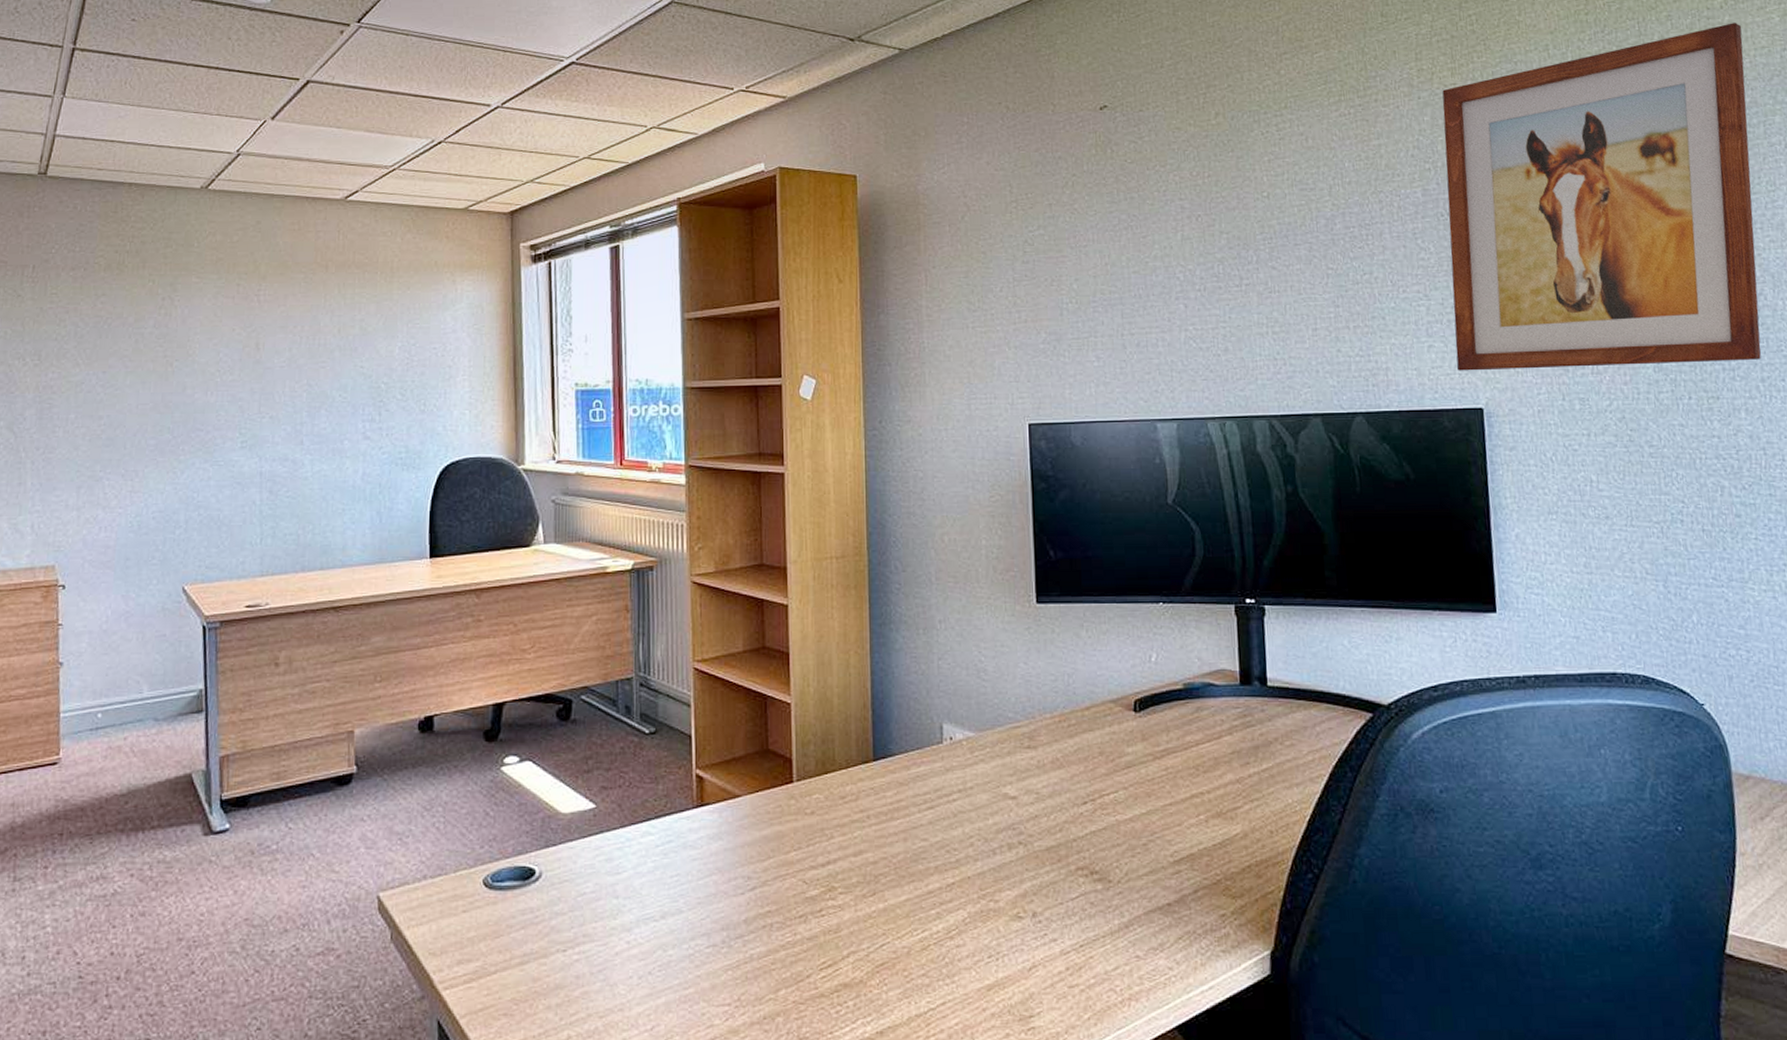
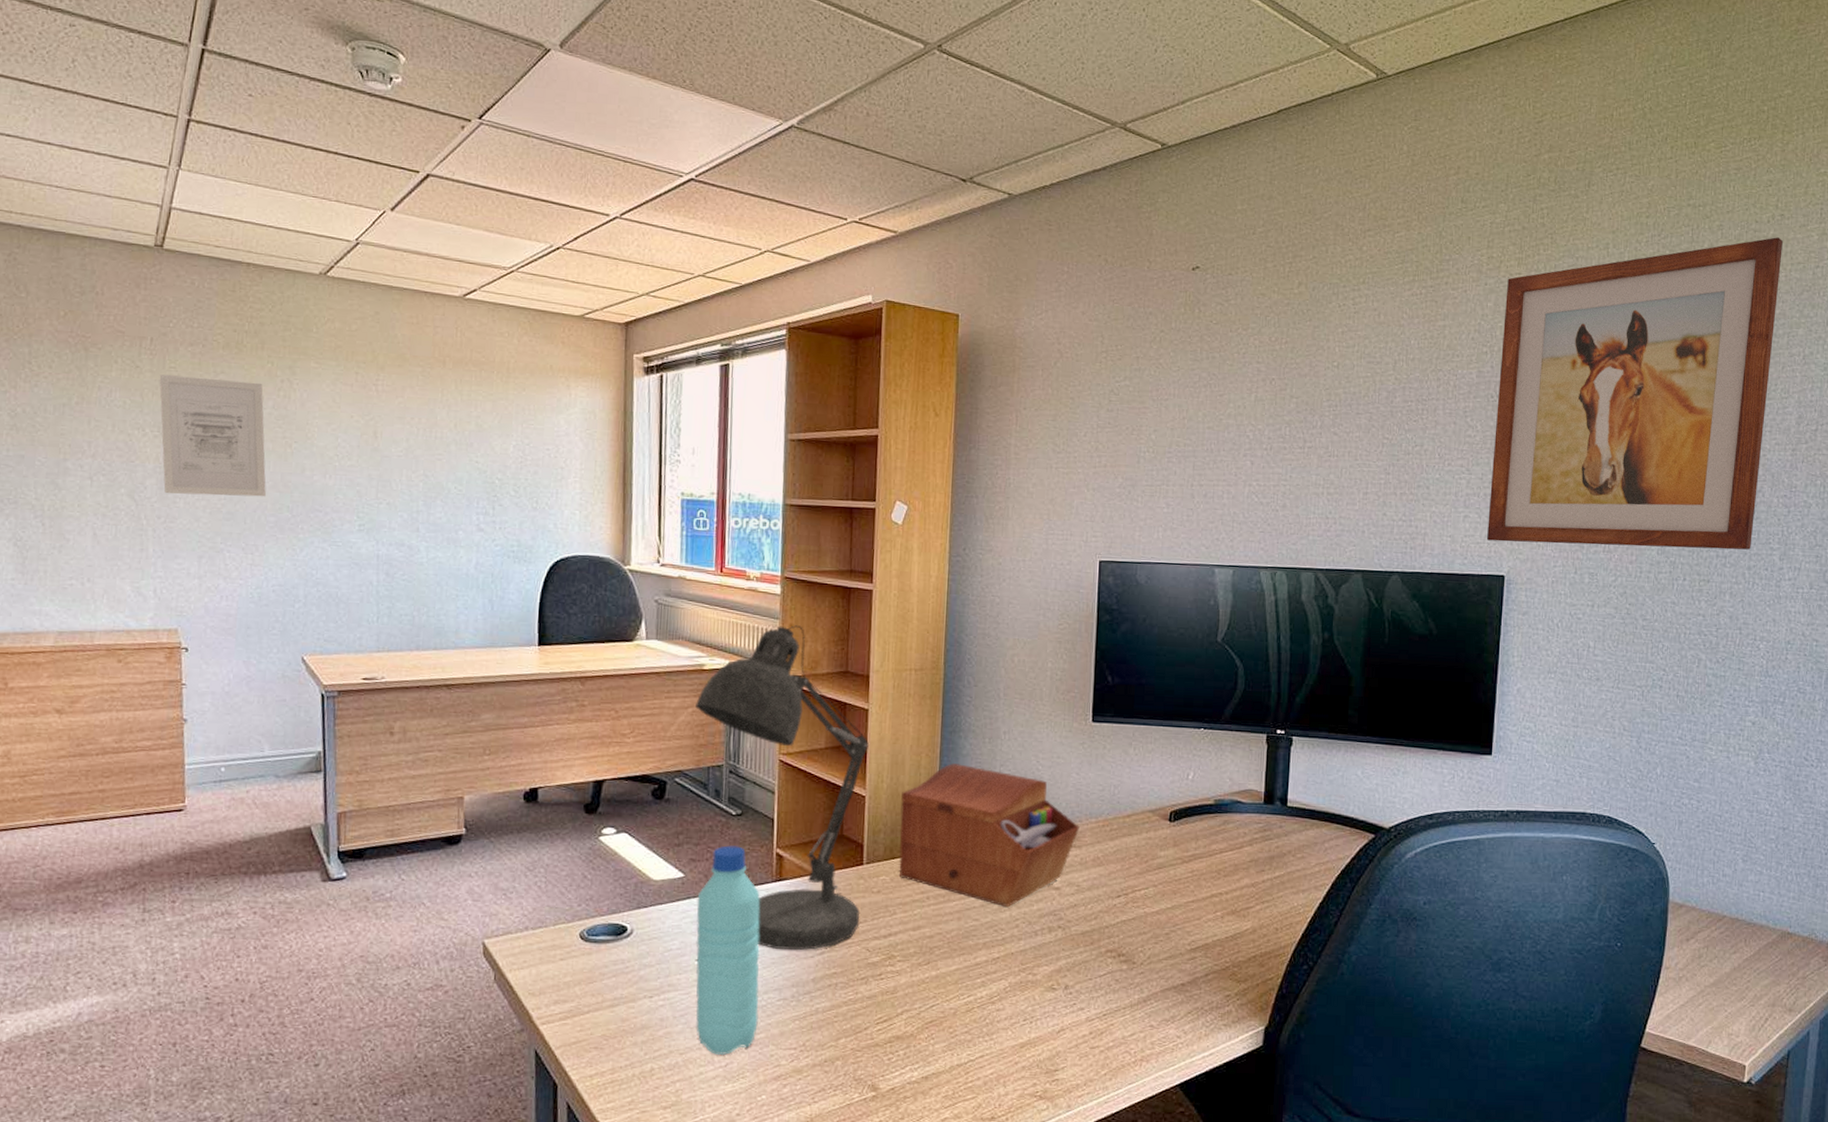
wall art: none [40,301,147,424] -> present [159,374,266,497]
desk lamp: none [599,517,794,888] -> present [694,625,869,951]
water bottle: none [611,769,686,1018] -> present [695,845,760,1056]
sewing box: none [831,660,1033,823] -> present [898,763,1080,908]

